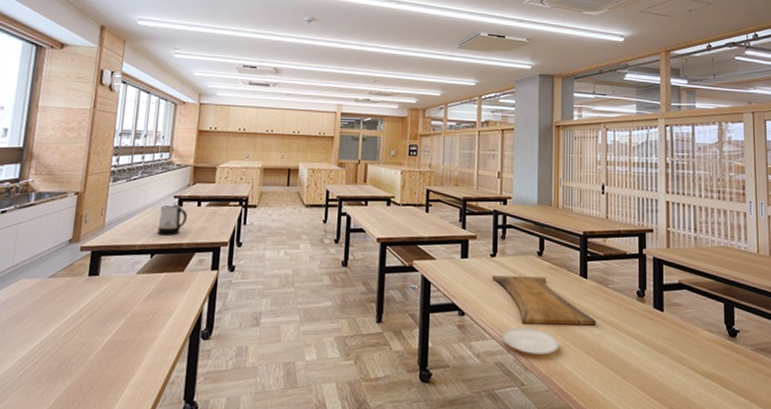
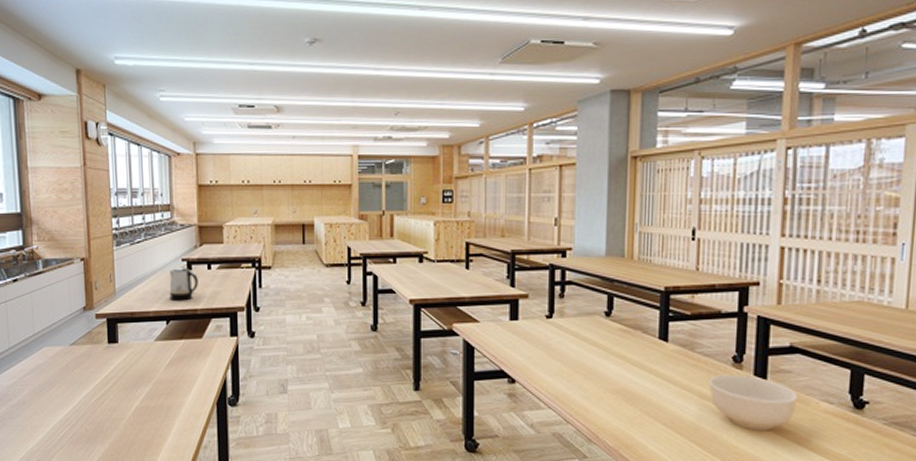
cutting board: present [492,276,596,326] -> none [547,339,678,395]
plate: present [502,328,559,355] -> none [560,397,630,426]
bowl: none [620,307,687,358] -> present [709,374,797,431]

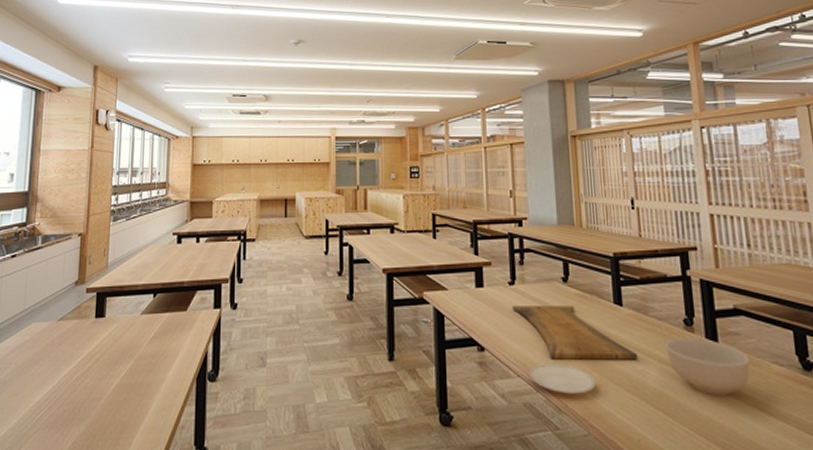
kettle: present [169,267,198,301] -> none [159,240,187,274]
cutting board: none [547,339,678,395] -> present [512,306,638,360]
plate: none [560,397,630,426] -> present [528,364,596,394]

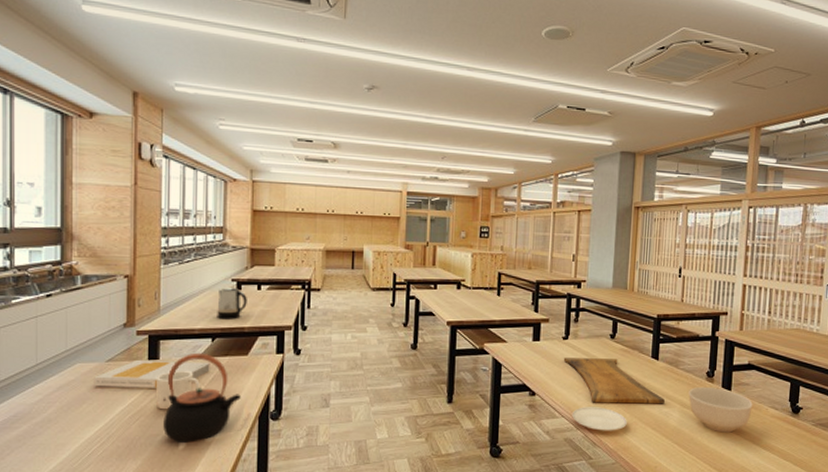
book: none [46,317,152,348] -> present [94,359,210,388]
mug: none [100,328,143,371] -> present [155,370,201,410]
teapot: none [106,309,180,407] -> present [163,352,241,443]
kettle: none [159,240,187,274] -> present [217,286,247,319]

